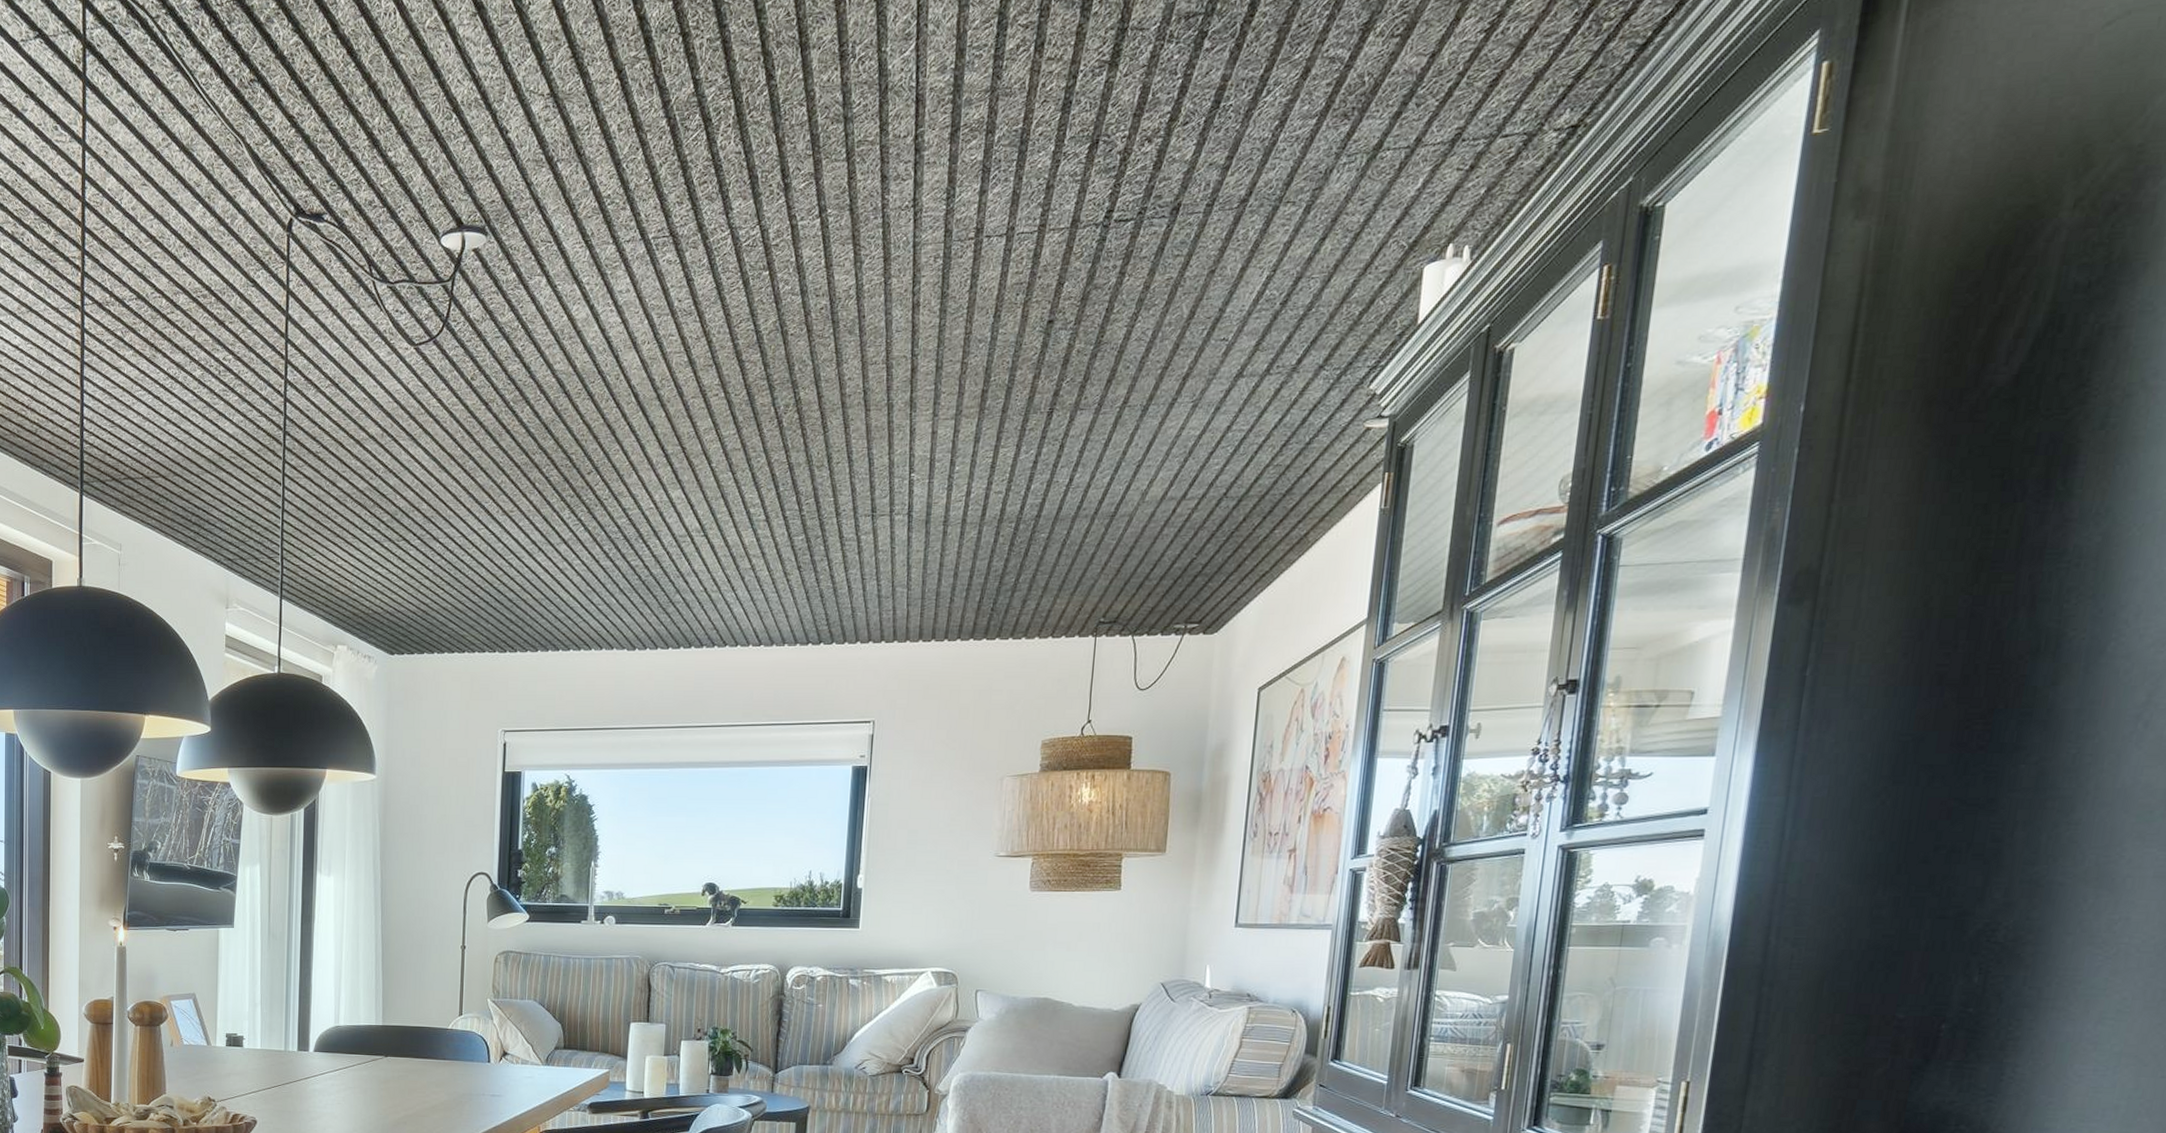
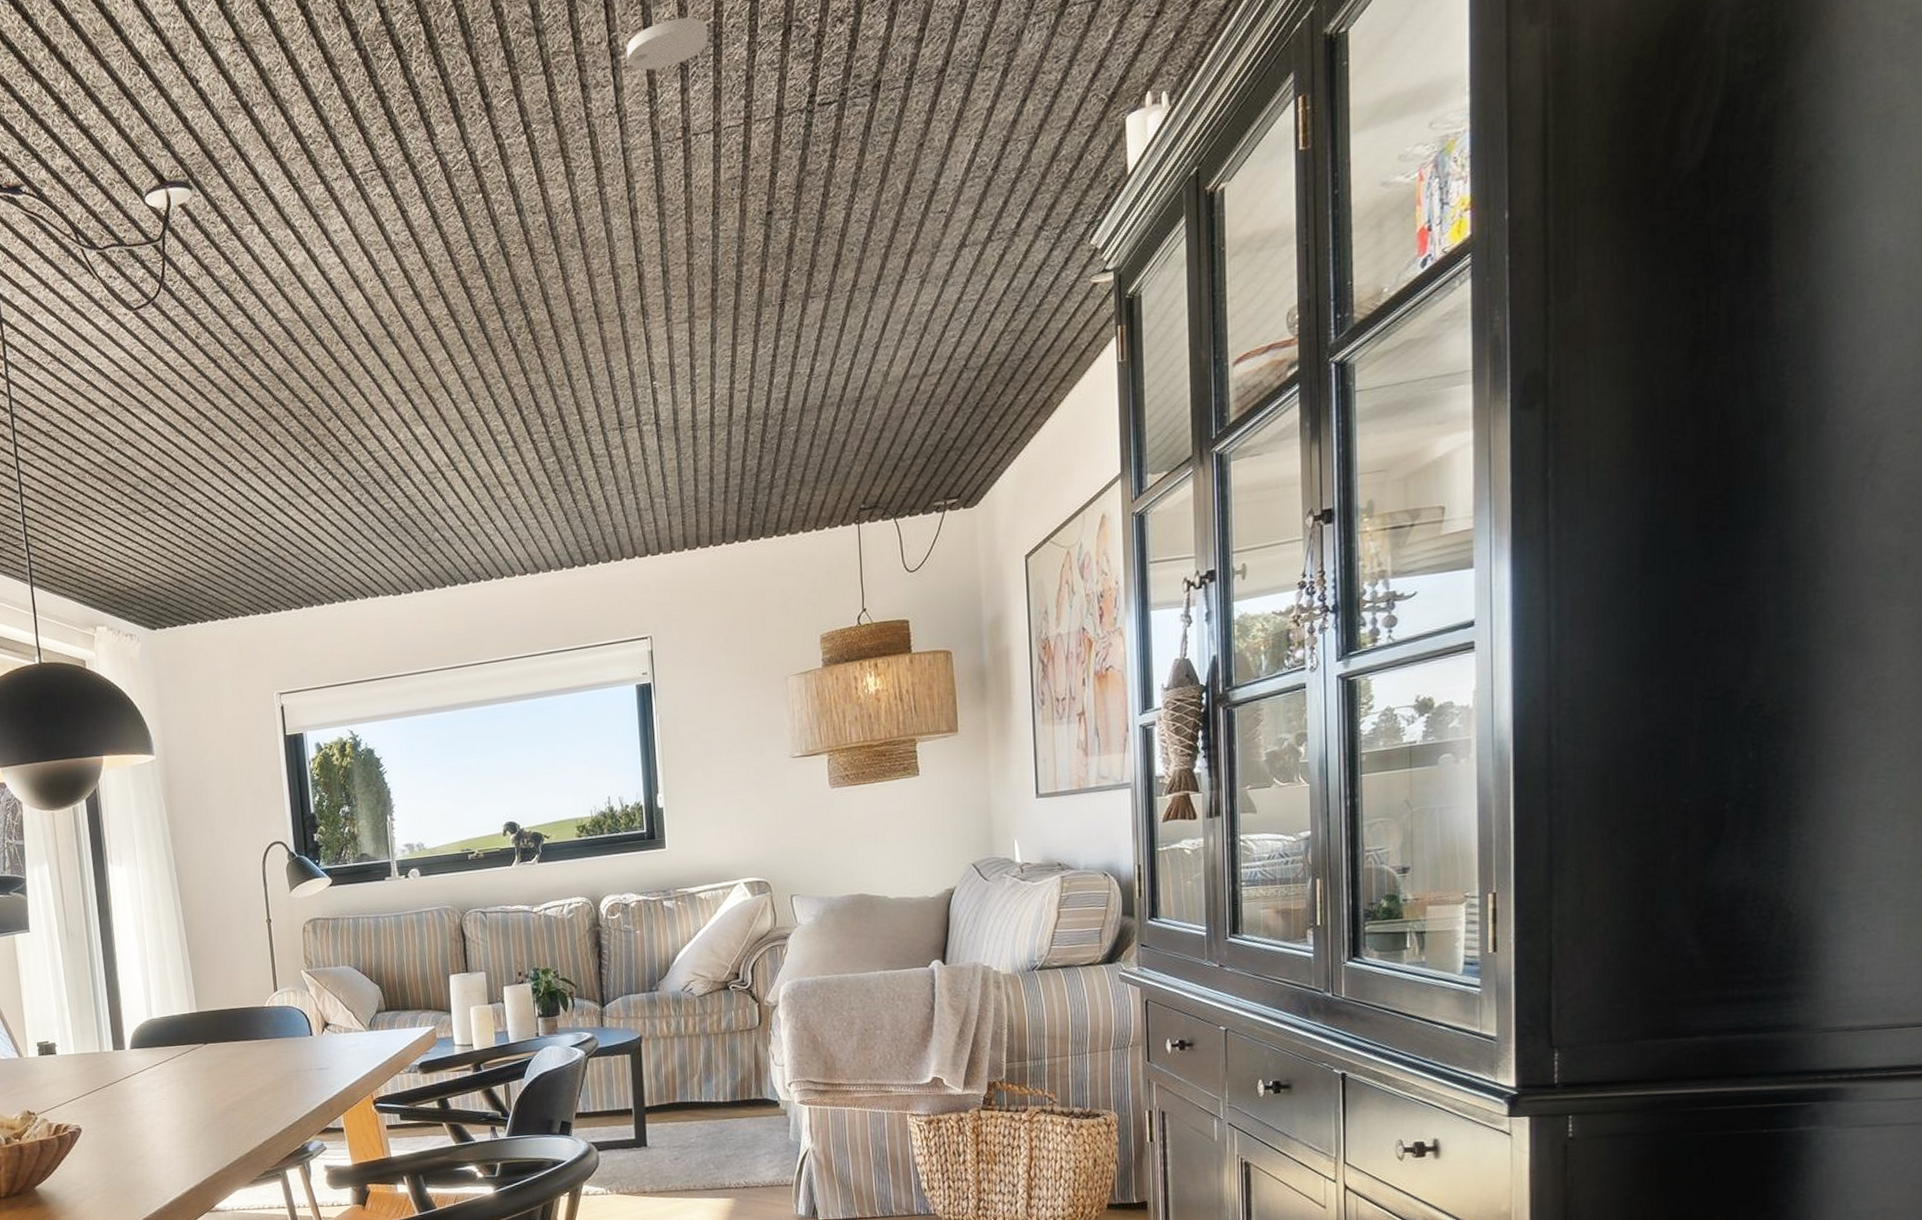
smoke detector: none [930,120,1016,169] -> present [626,17,709,71]

